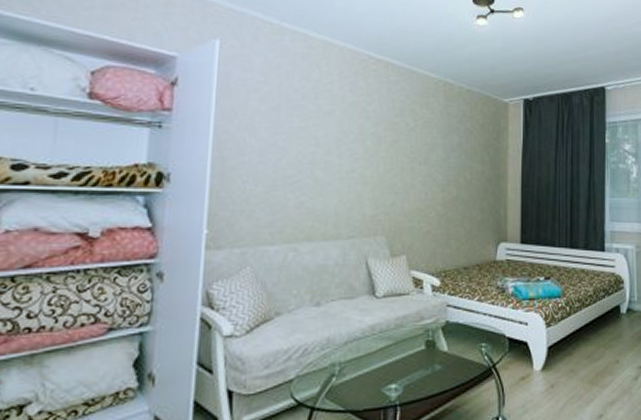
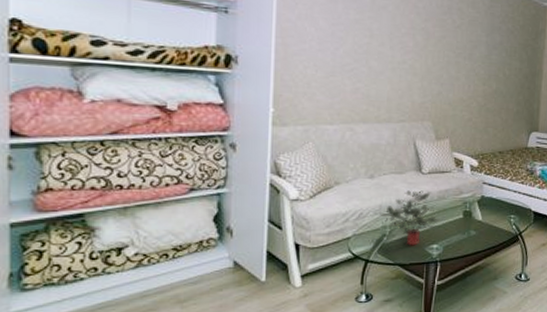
potted plant: none [326,318,402,387] -> present [378,190,443,246]

